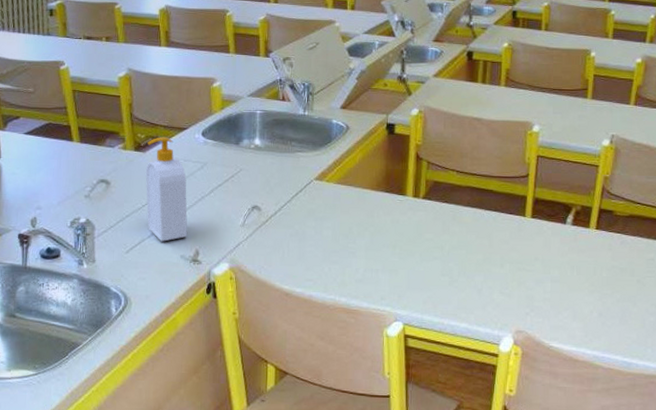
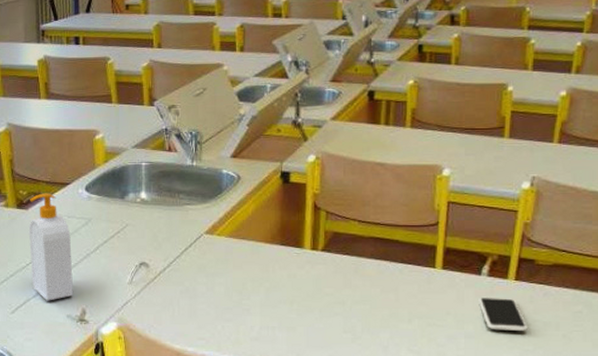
smartphone: none [564,245,606,276] -> present [479,298,528,331]

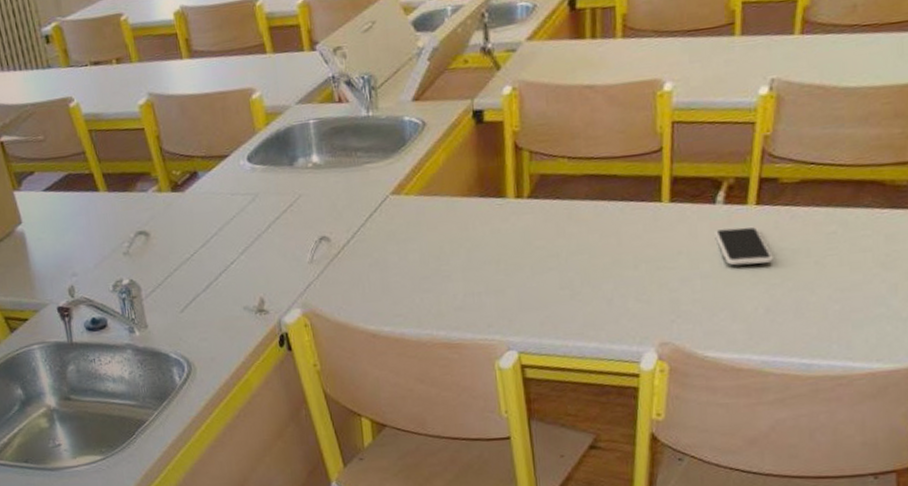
soap bottle: present [28,193,74,301] -> none [185,169,248,294]

